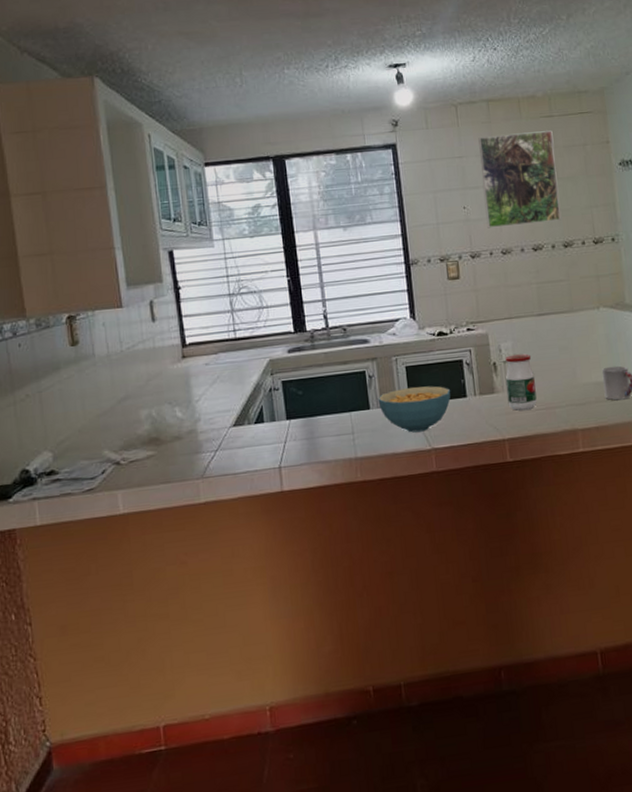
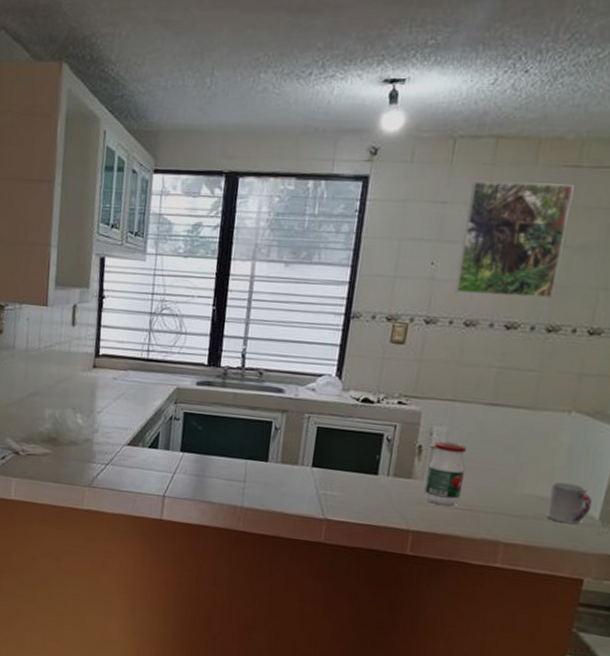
cereal bowl: present [377,386,451,433] -> none [278,448,362,499]

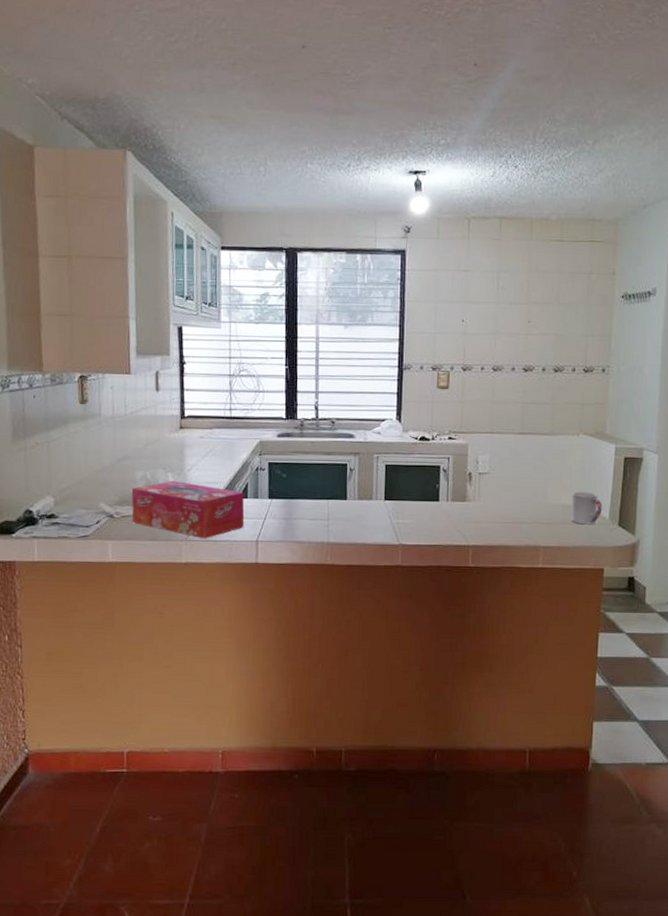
tissue box: none [37,421,155,488] -> present [131,480,245,539]
jar: present [424,441,468,506] -> none [477,468,507,522]
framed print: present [454,181,574,299] -> none [482,253,561,345]

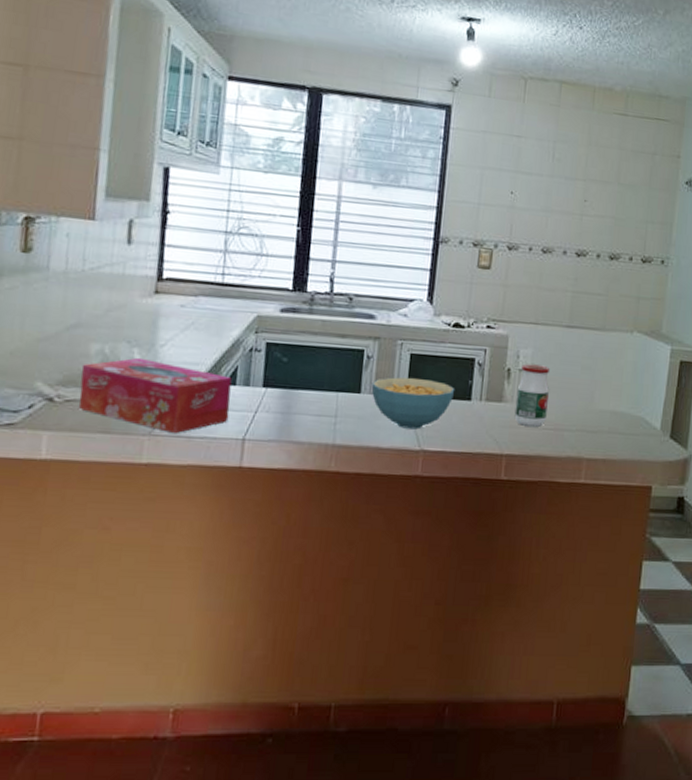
cereal bowl: none [355,485,425,528] -> present [371,377,455,430]
jar: none [477,468,507,522] -> present [514,364,551,428]
cup: present [571,491,603,525] -> none [619,397,654,436]

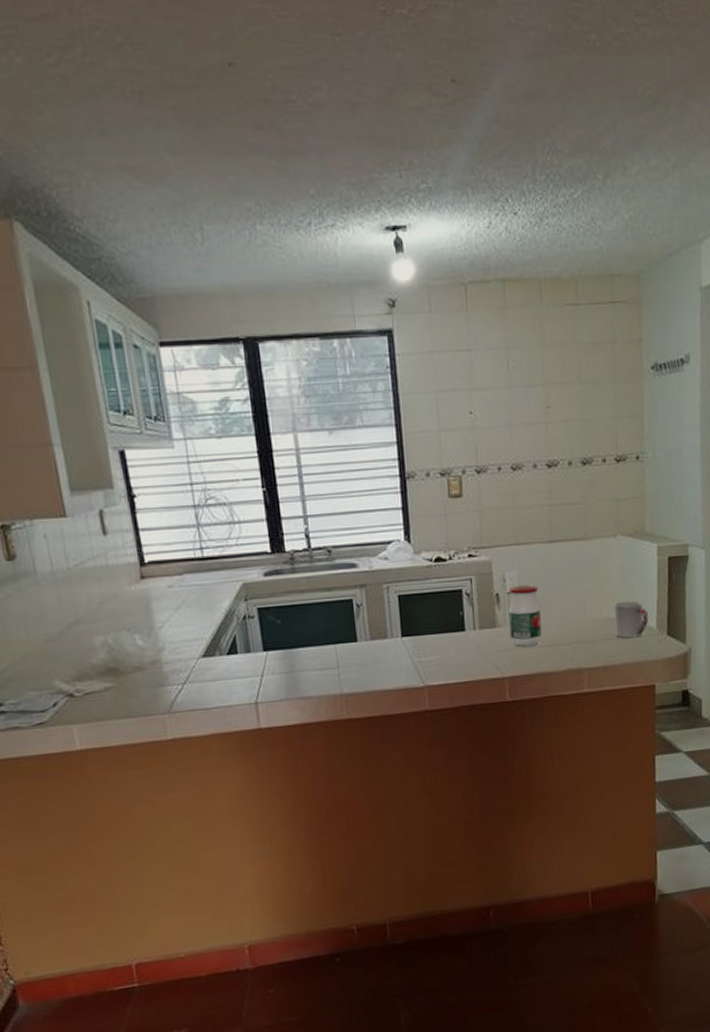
tissue box: present [79,357,232,434] -> none [91,642,239,709]
cereal bowl: present [371,377,455,430] -> none [366,617,448,669]
cup: none [619,397,654,436] -> present [614,601,649,639]

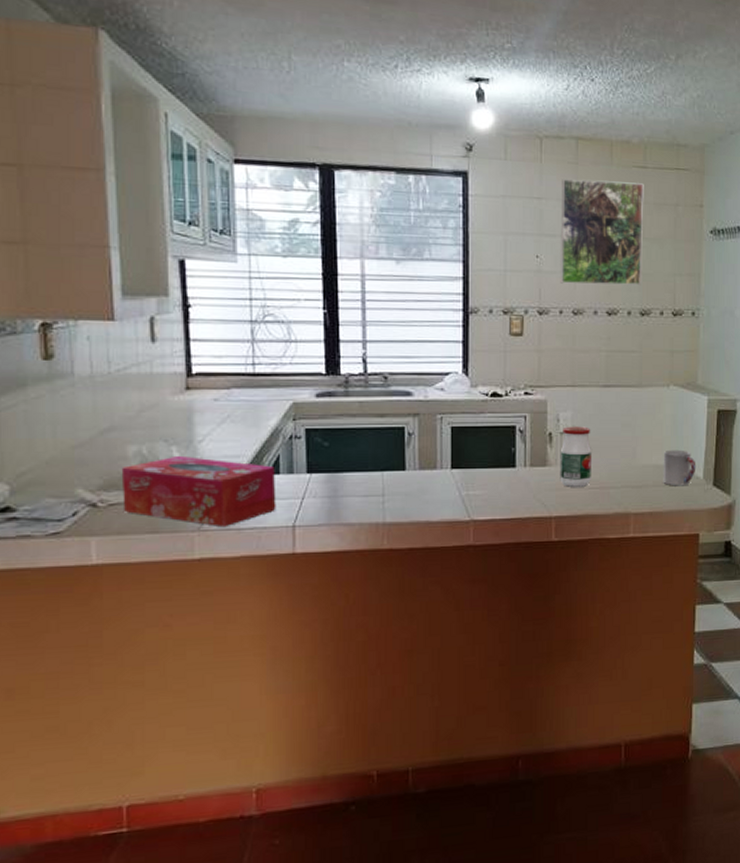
tissue box: none [91,642,239,709] -> present [121,455,276,528]
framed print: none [490,322,581,439] -> present [560,179,644,285]

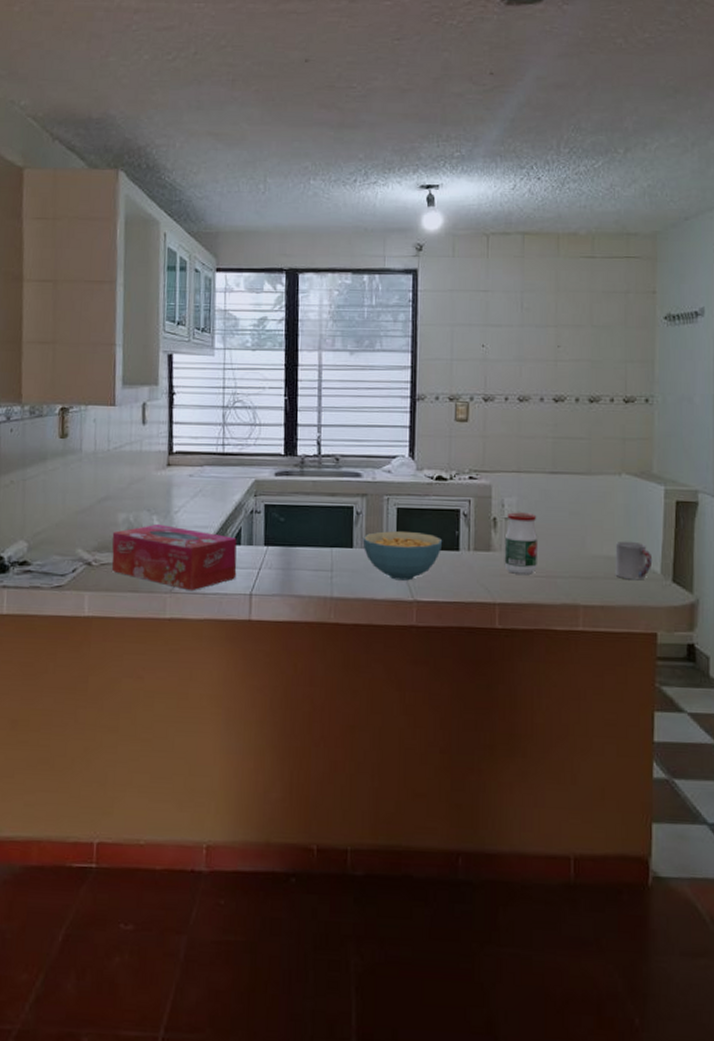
cereal bowl: none [415,451,499,501] -> present [362,531,443,581]
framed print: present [560,179,644,285] -> none [506,271,592,373]

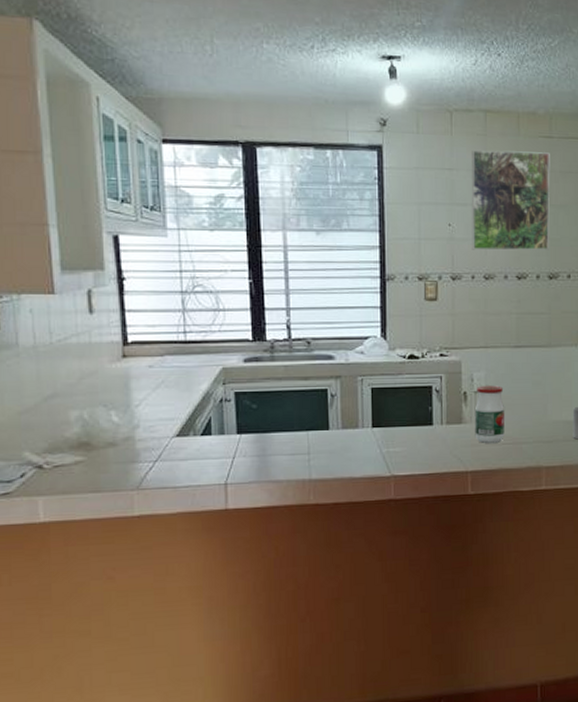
tissue box: present [111,523,237,591] -> none [64,419,209,486]
cereal bowl: present [362,531,443,581] -> none [338,410,417,458]
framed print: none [506,271,592,373] -> present [471,150,550,251]

